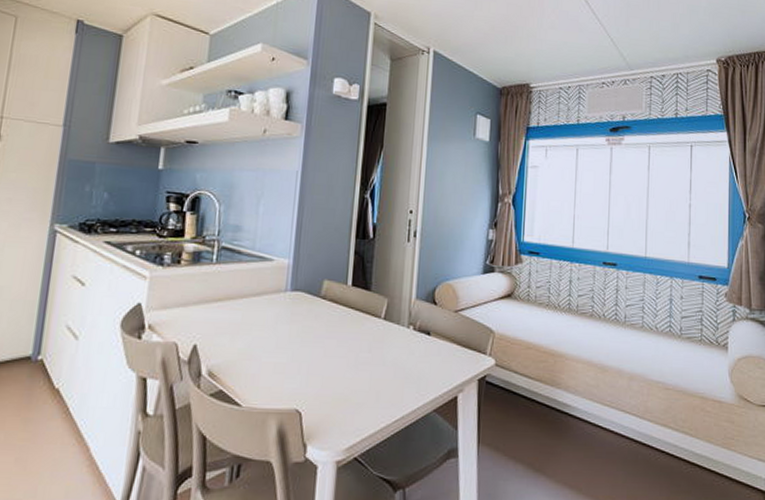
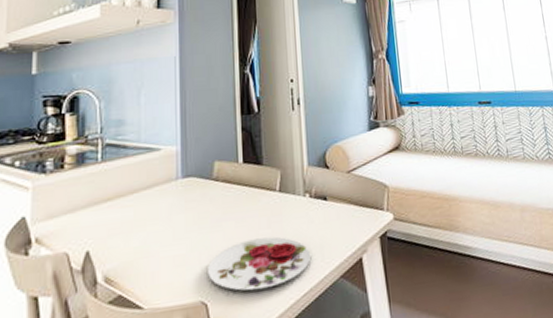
plate: none [305,360,406,409] -> present [208,236,310,291]

